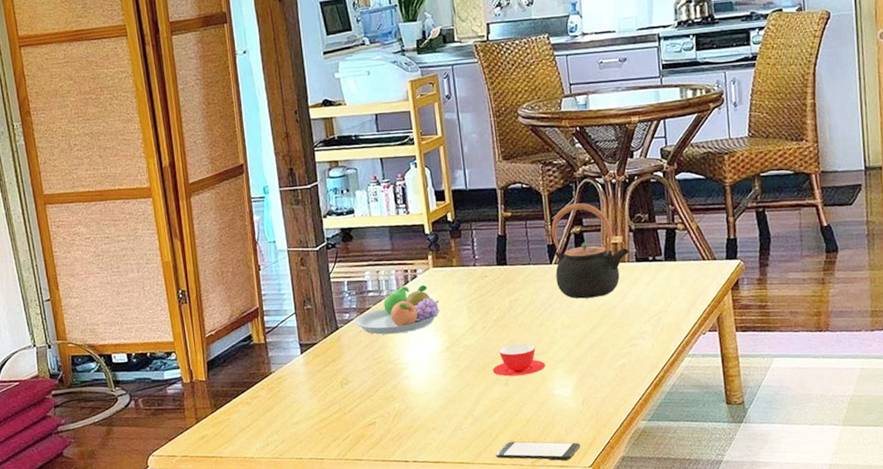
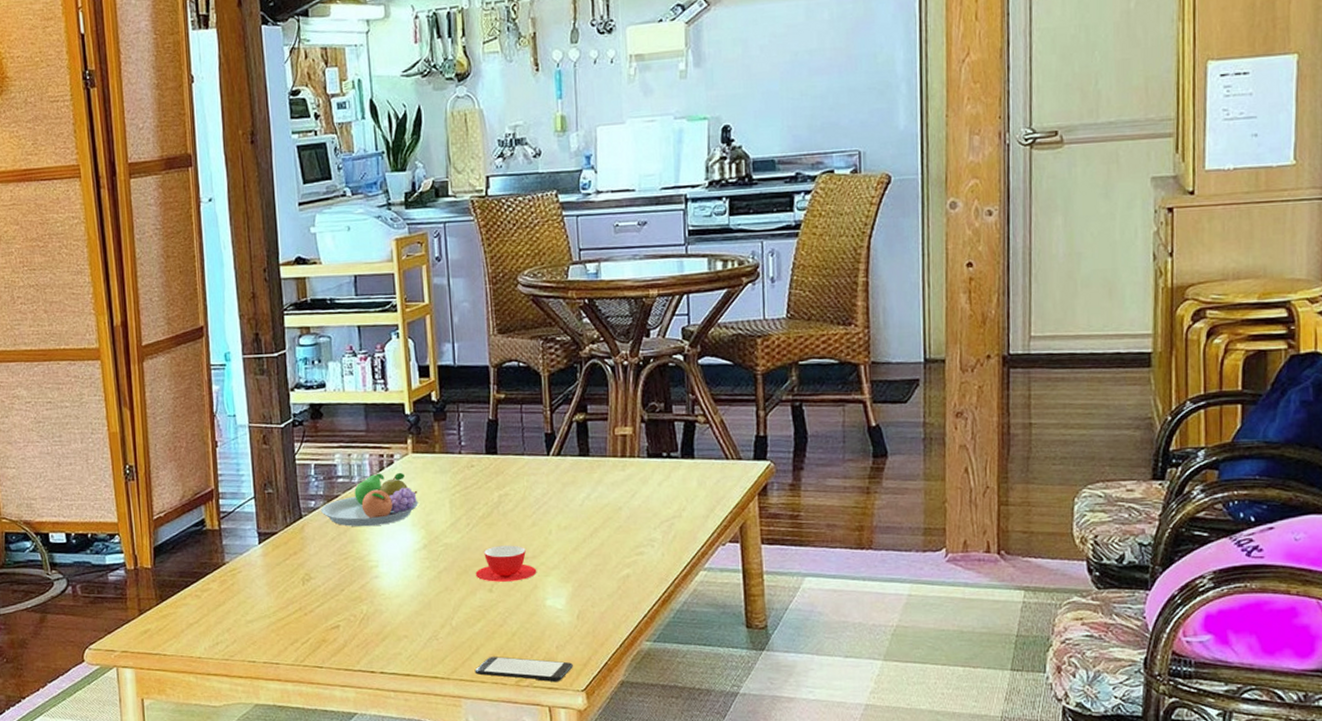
teapot: present [551,202,630,299] -> none [550,386,640,497]

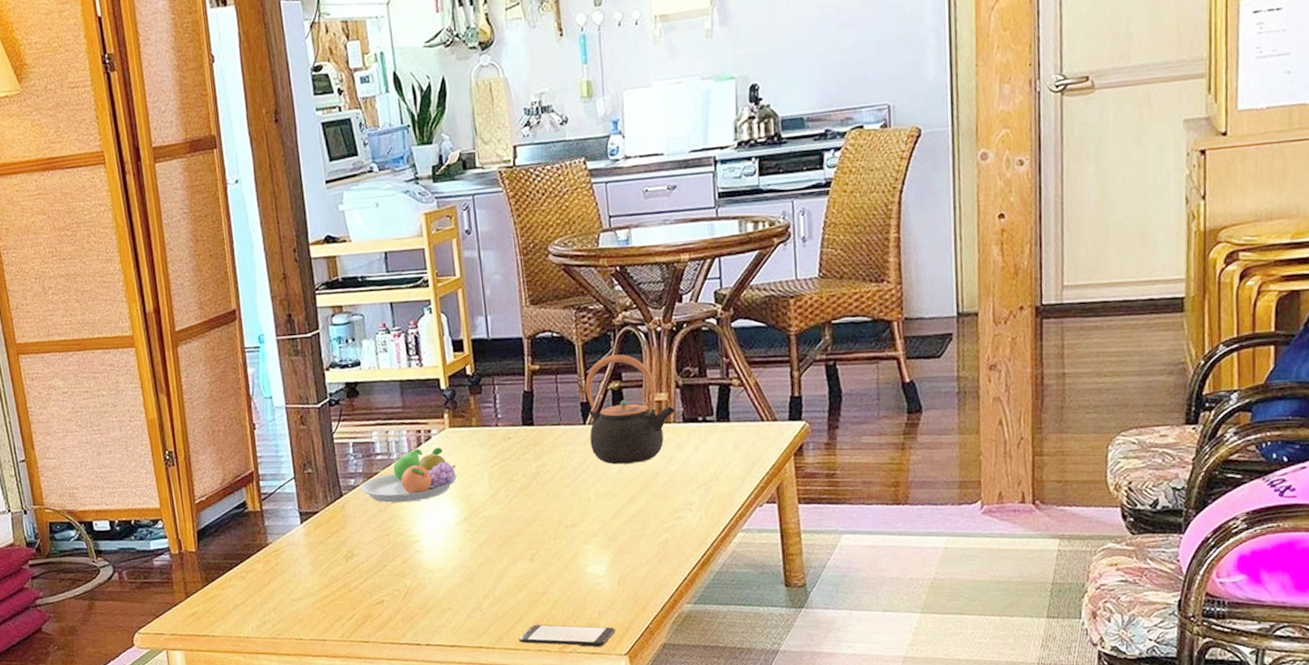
teacup: present [475,545,537,582] -> none [516,514,577,552]
teapot: none [550,386,640,497] -> present [585,354,676,465]

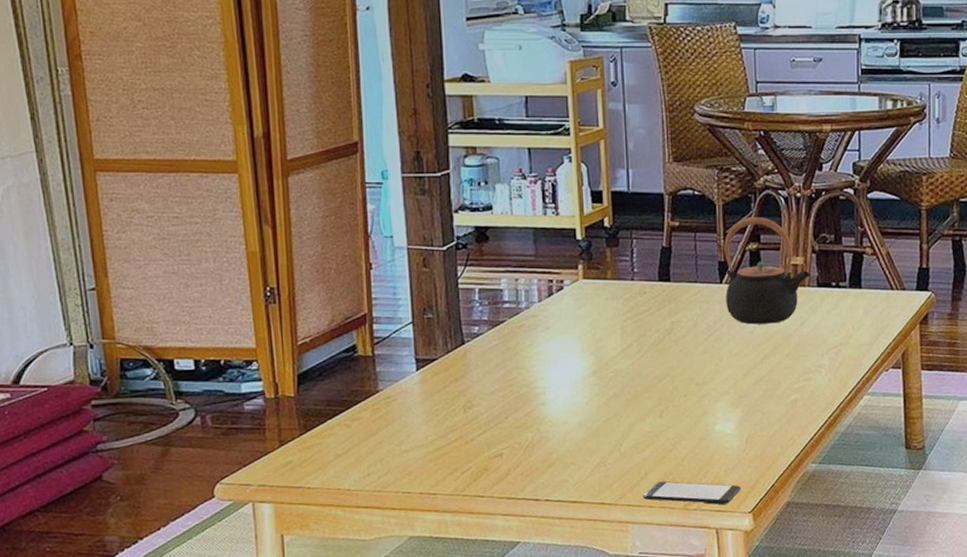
fruit bowl: present [361,447,457,503] -> none [485,298,589,353]

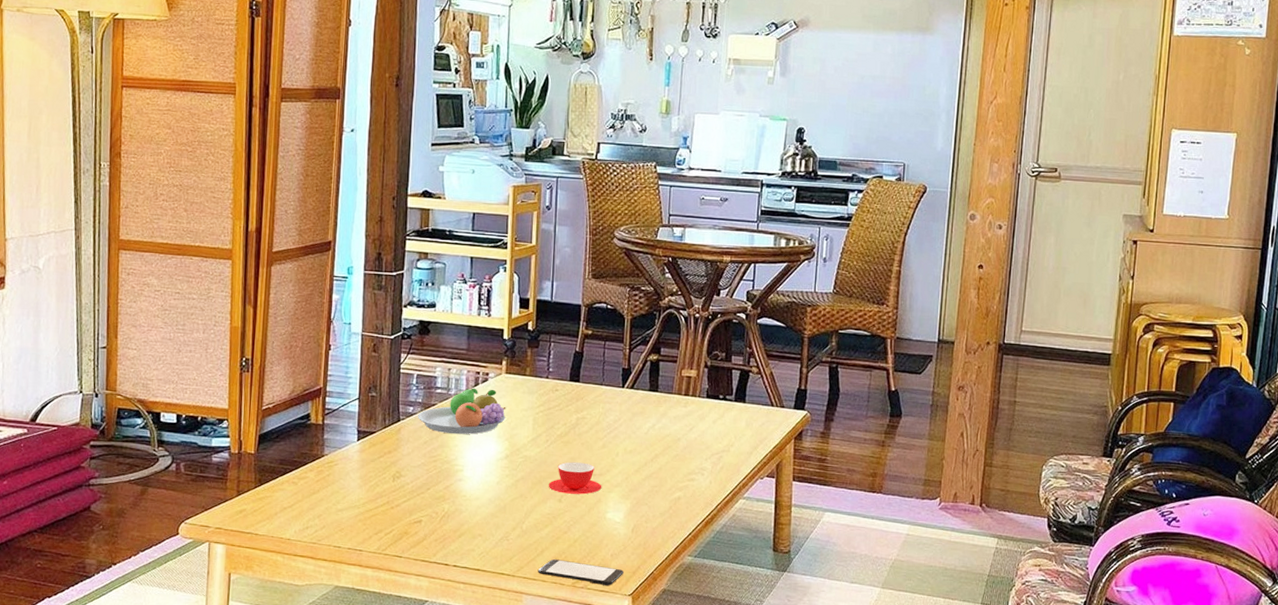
fruit bowl: none [485,298,589,353] -> present [418,388,506,435]
teacup: none [645,371,708,408] -> present [548,462,602,495]
teapot: present [724,216,811,324] -> none [626,331,702,427]

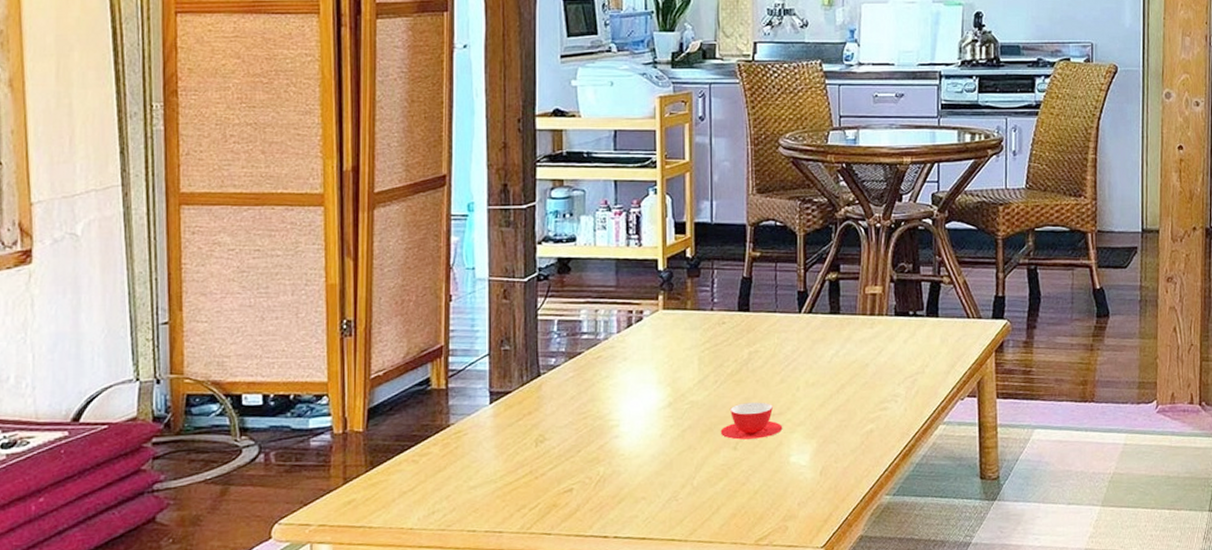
fruit bowl: present [418,388,506,435] -> none [562,328,666,385]
smartphone: present [537,559,624,585] -> none [714,515,814,540]

